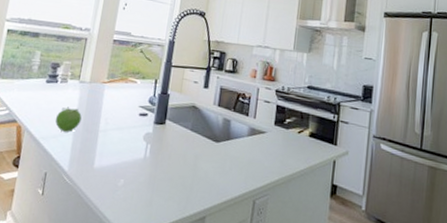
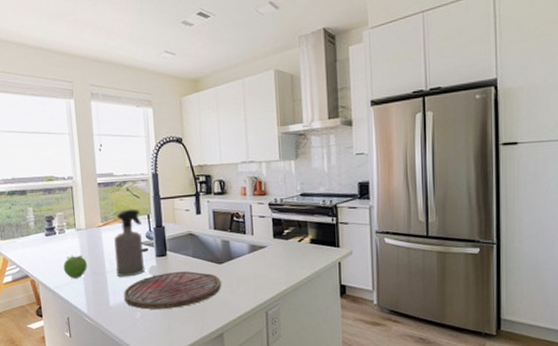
spray bottle: none [109,70,148,140] -> present [114,209,146,277]
cutting board: none [110,142,214,182] -> present [124,271,221,310]

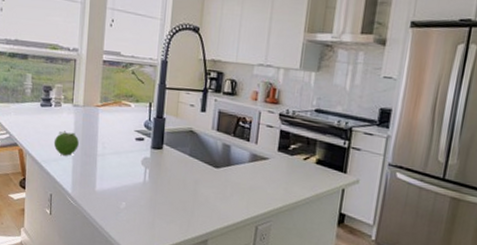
spray bottle: present [114,209,146,277] -> none [107,93,142,164]
cutting board: present [124,271,221,310] -> none [111,166,215,206]

